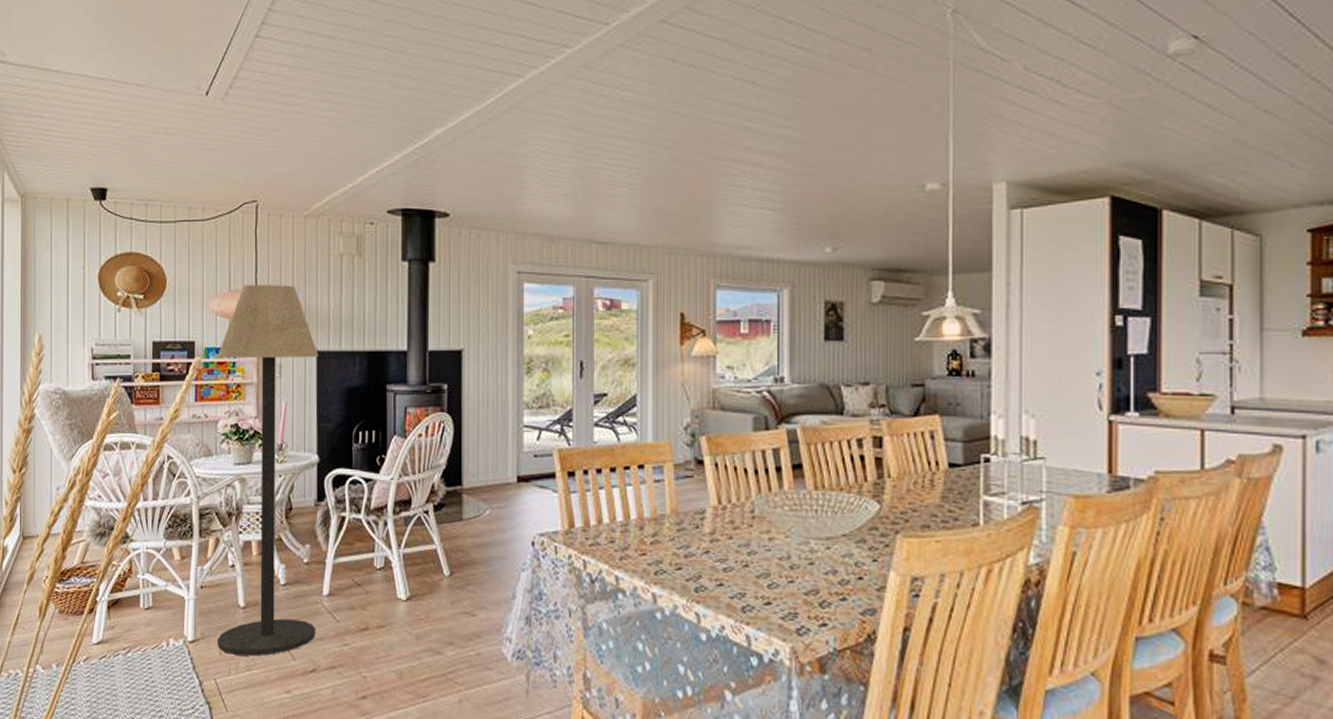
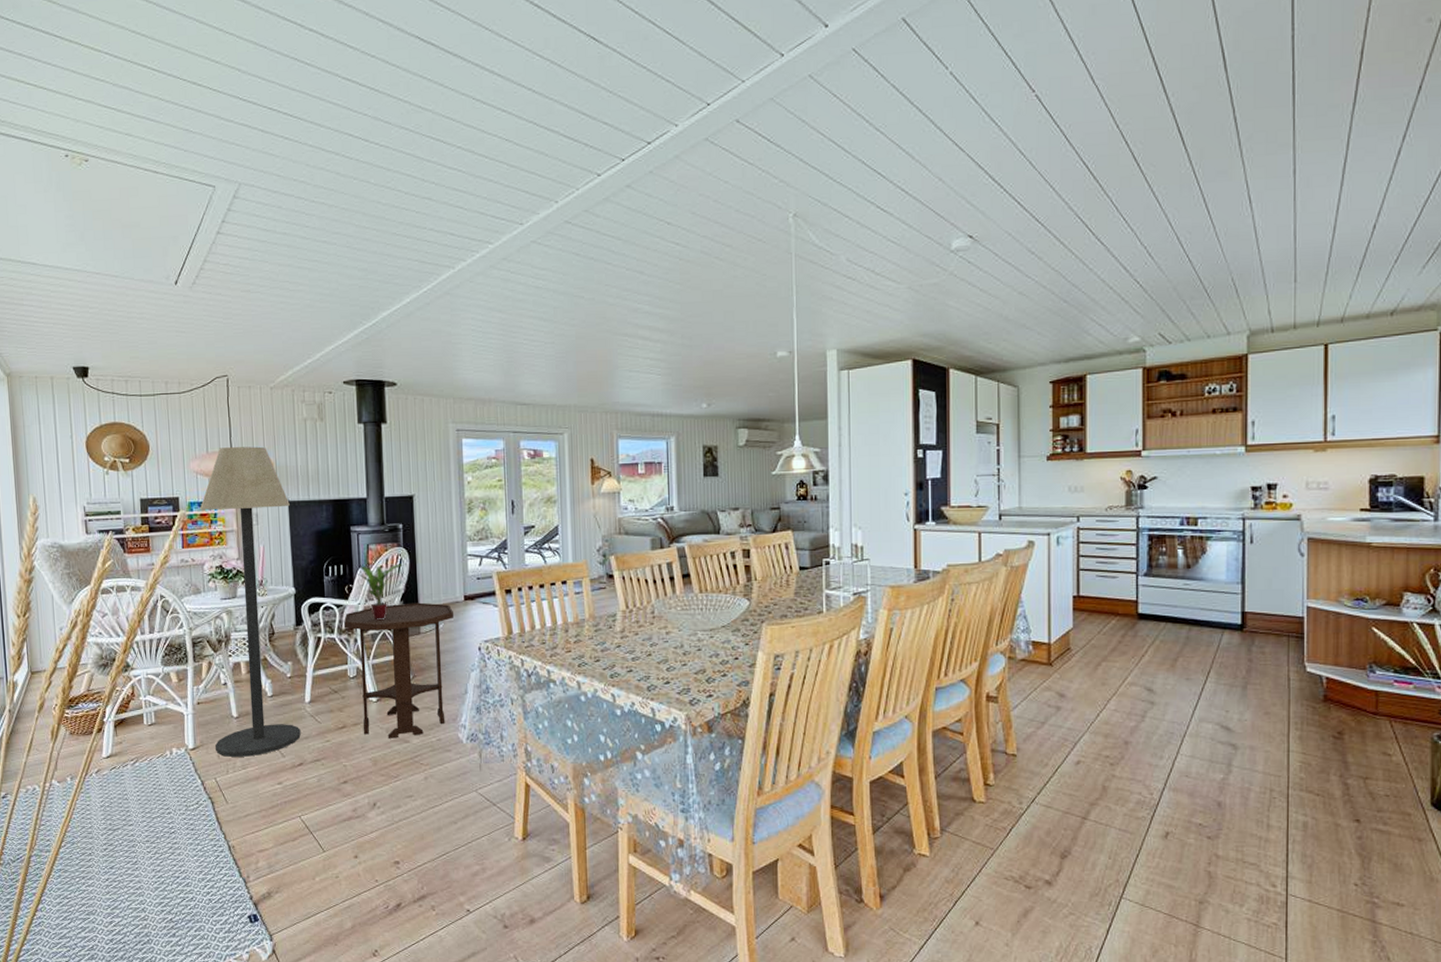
side table: none [372,481,503,648] -> present [343,602,453,738]
potted plant: none [392,432,447,501] -> present [358,564,404,621]

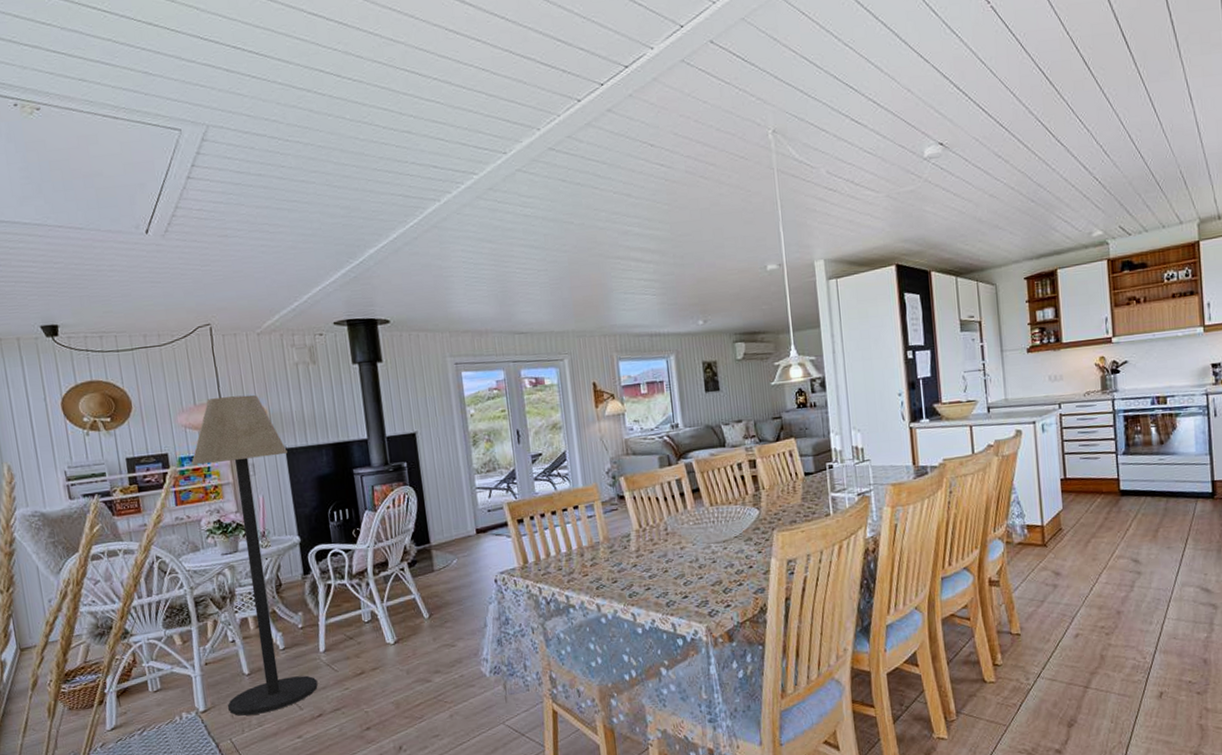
side table: present [343,602,453,738] -> none [353,539,467,680]
potted plant: present [358,564,404,621] -> none [364,502,412,562]

